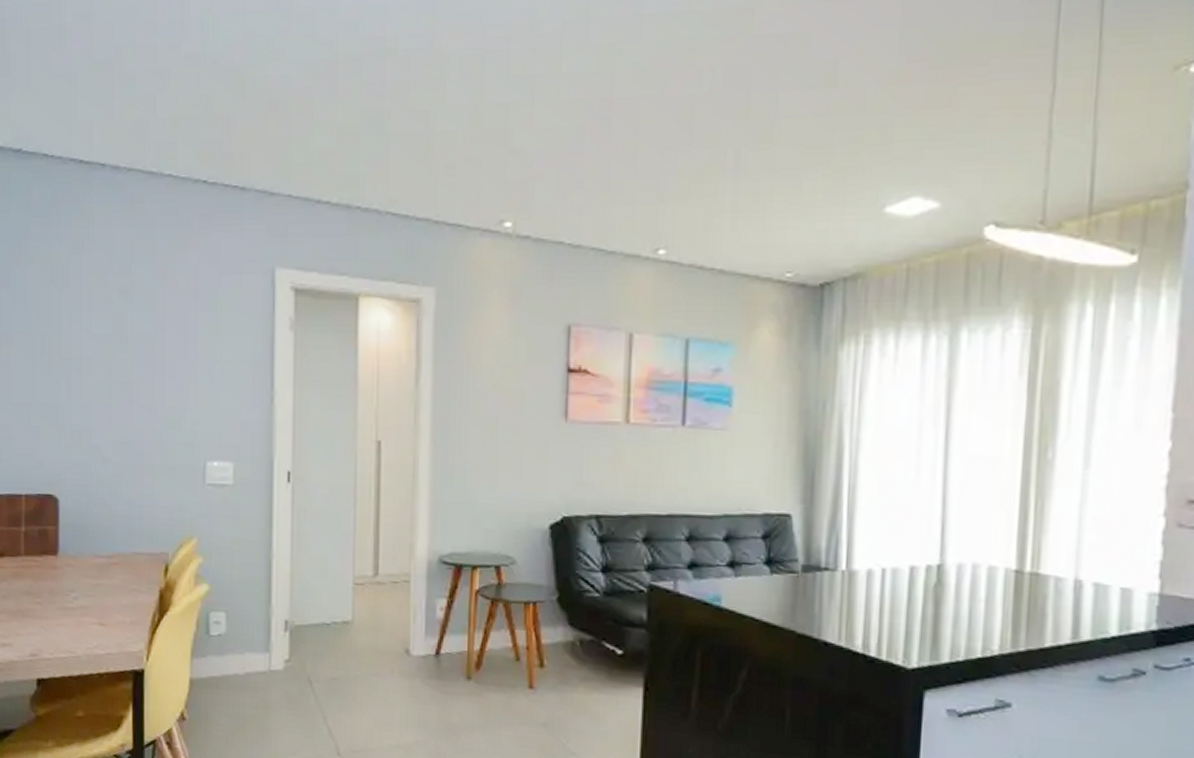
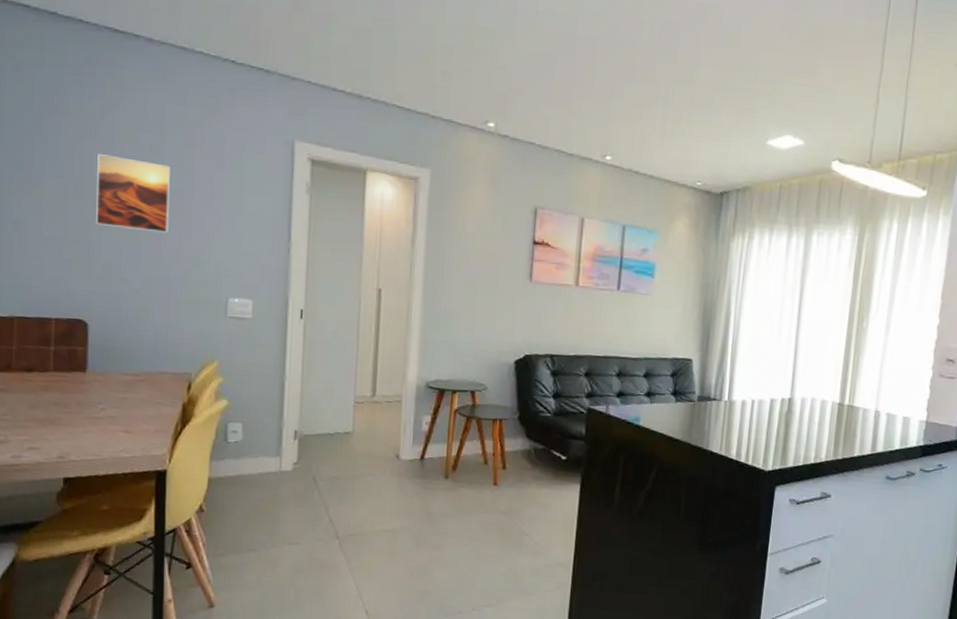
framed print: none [65,304,140,389] -> present [96,154,170,233]

